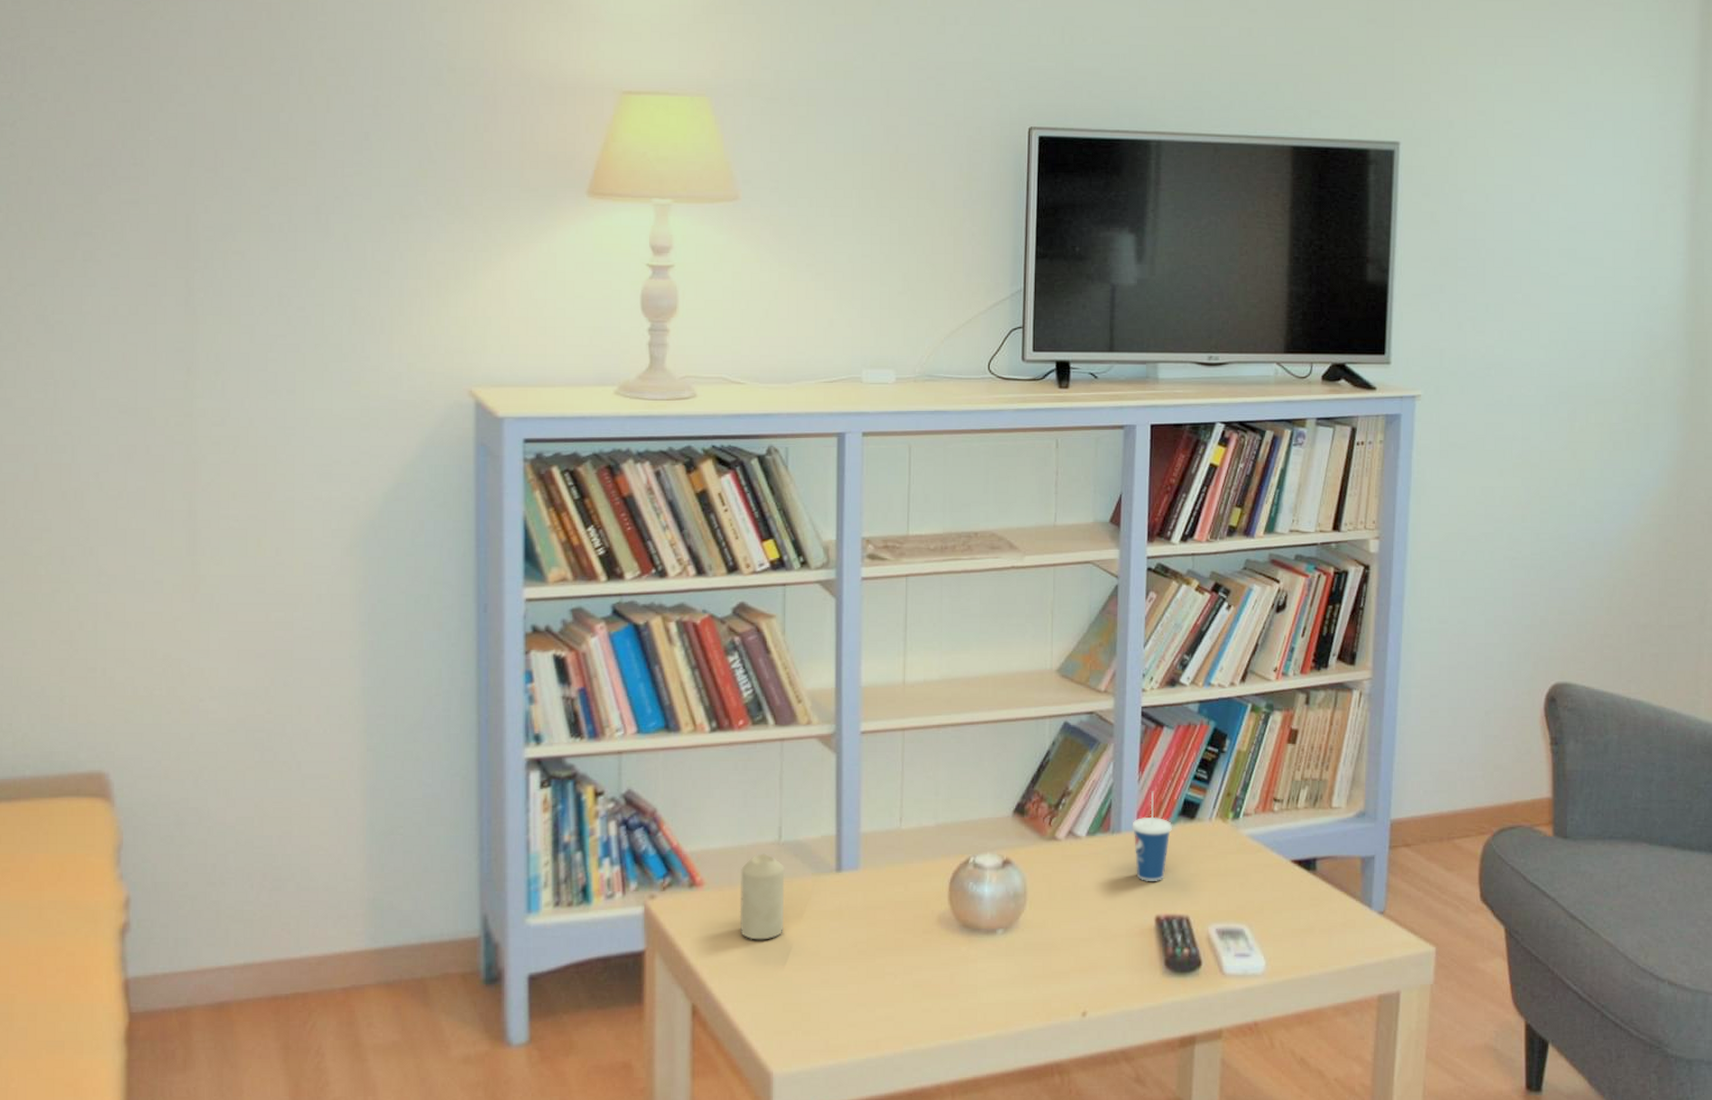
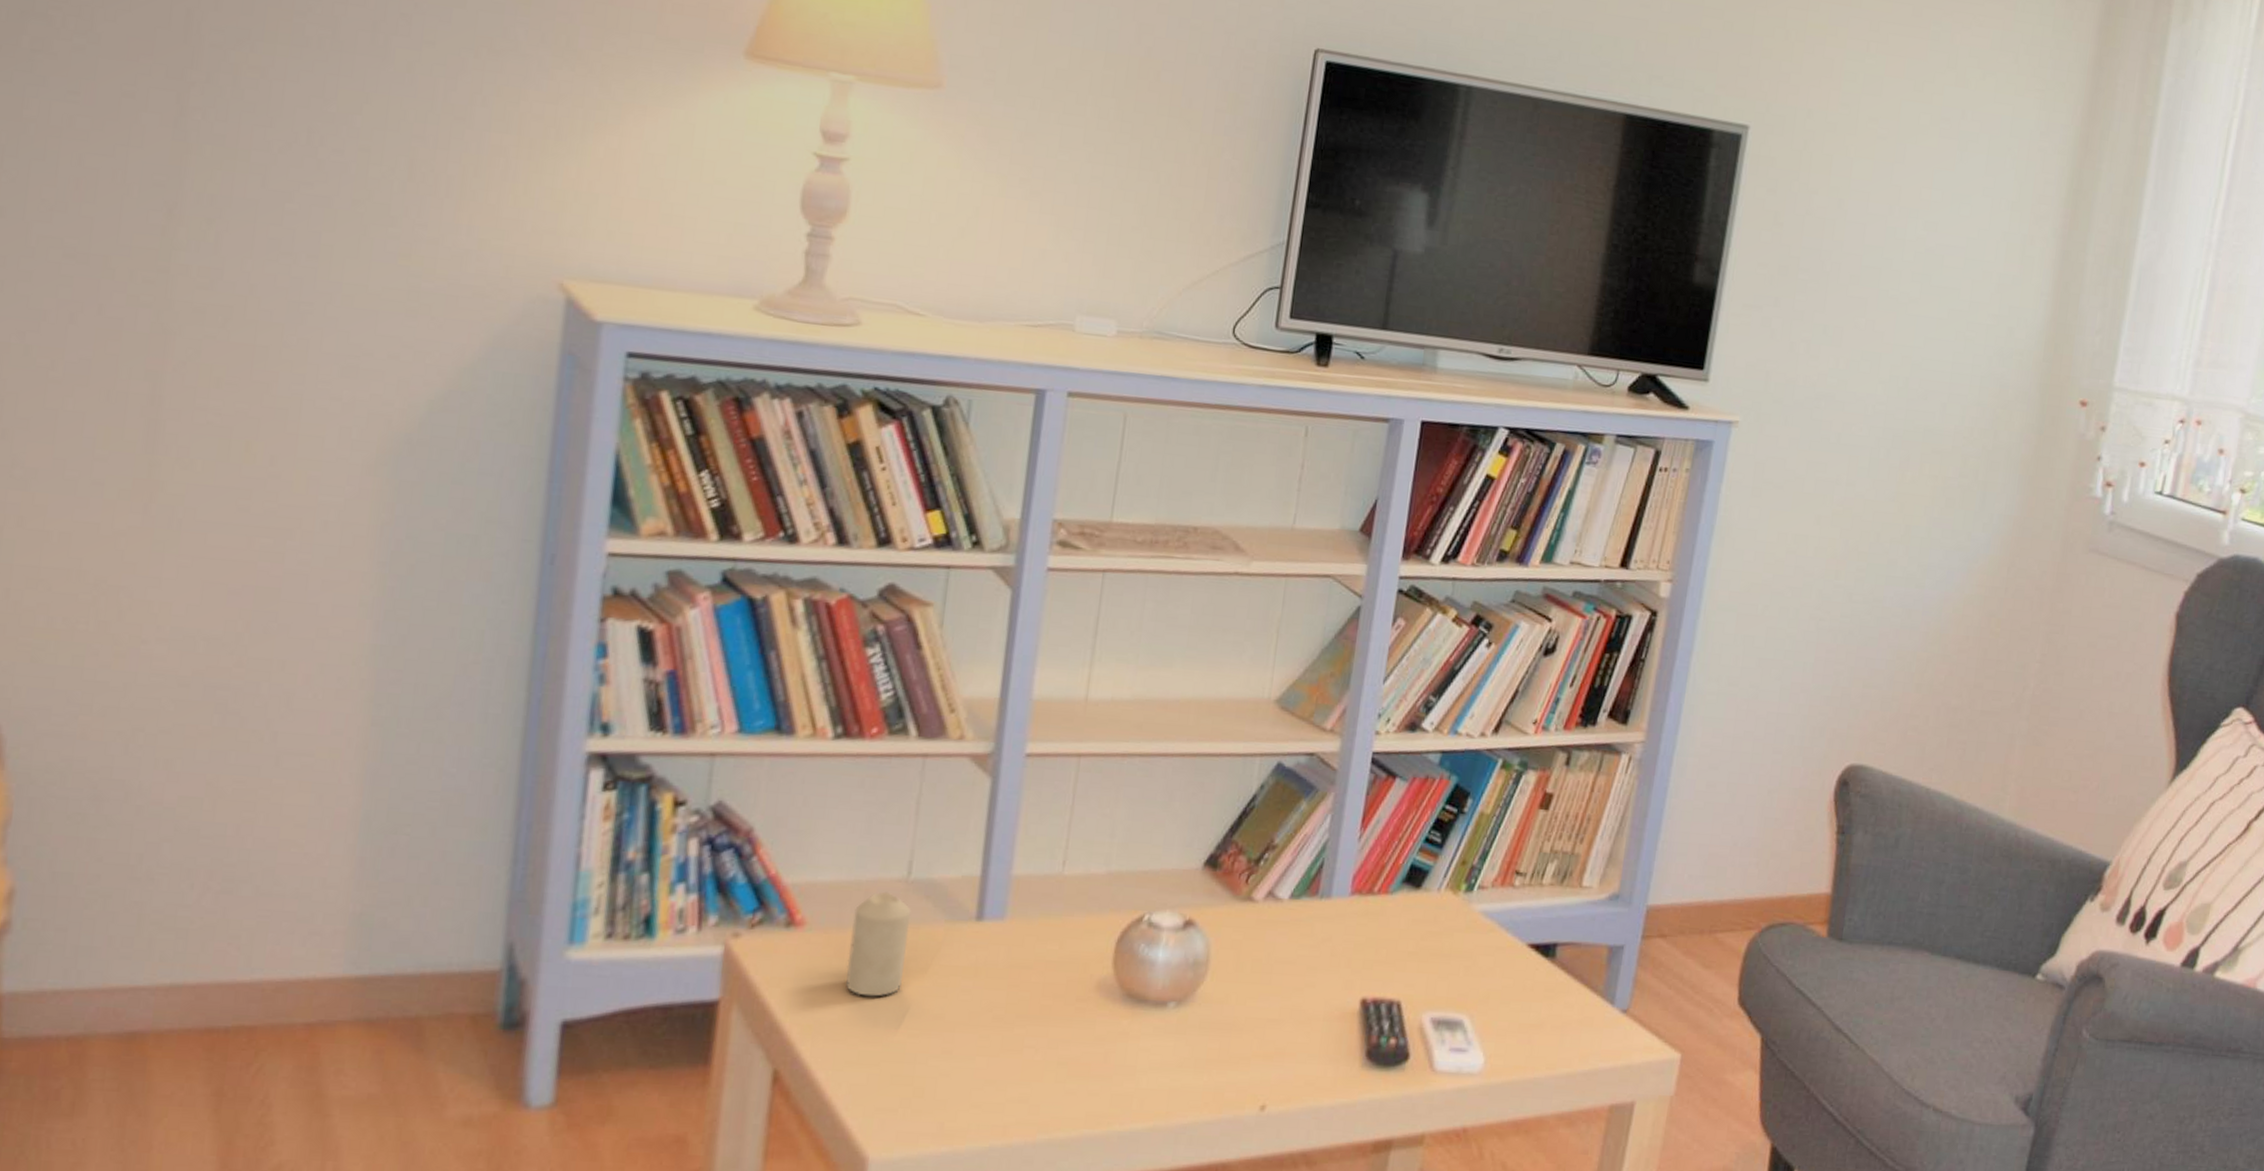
cup: present [1132,791,1173,881] -> none [1344,852,1394,958]

